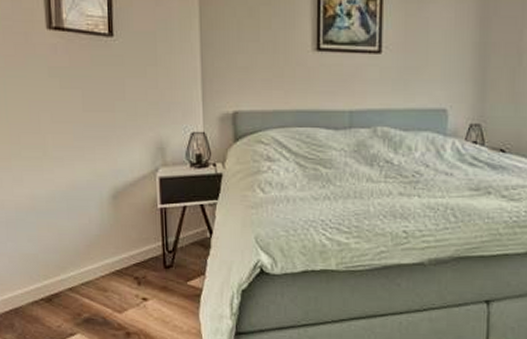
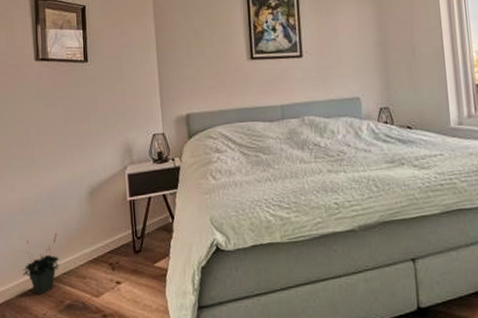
potted plant: none [34,237,77,305] -> present [23,232,60,295]

